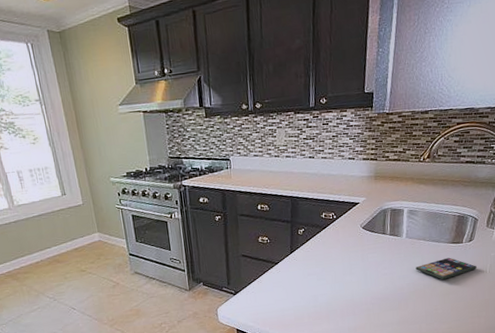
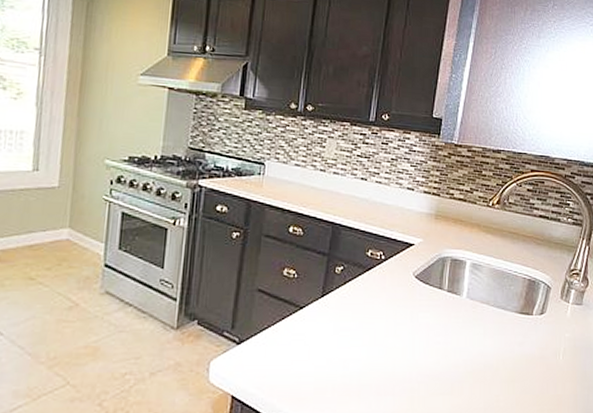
smartphone: present [415,257,477,280] -> none [475,331,548,361]

